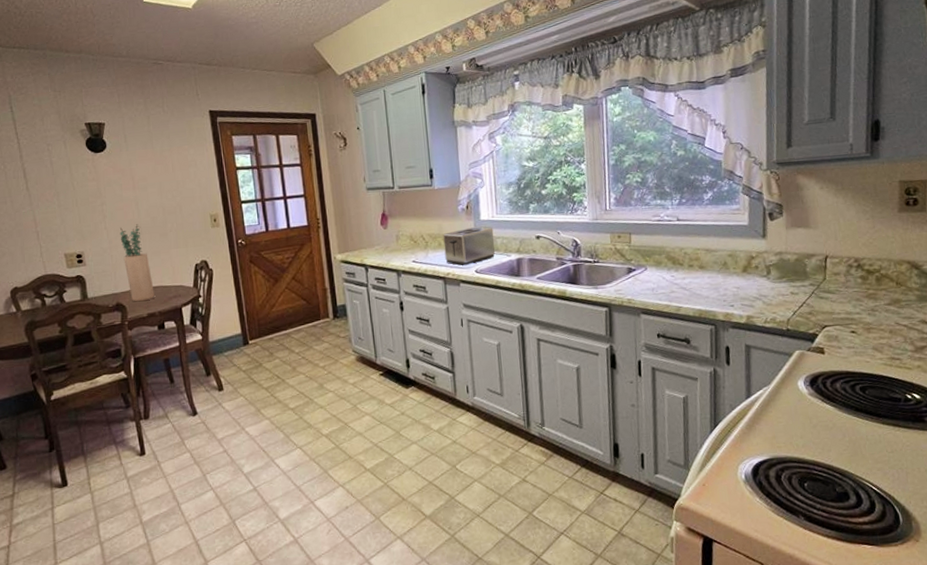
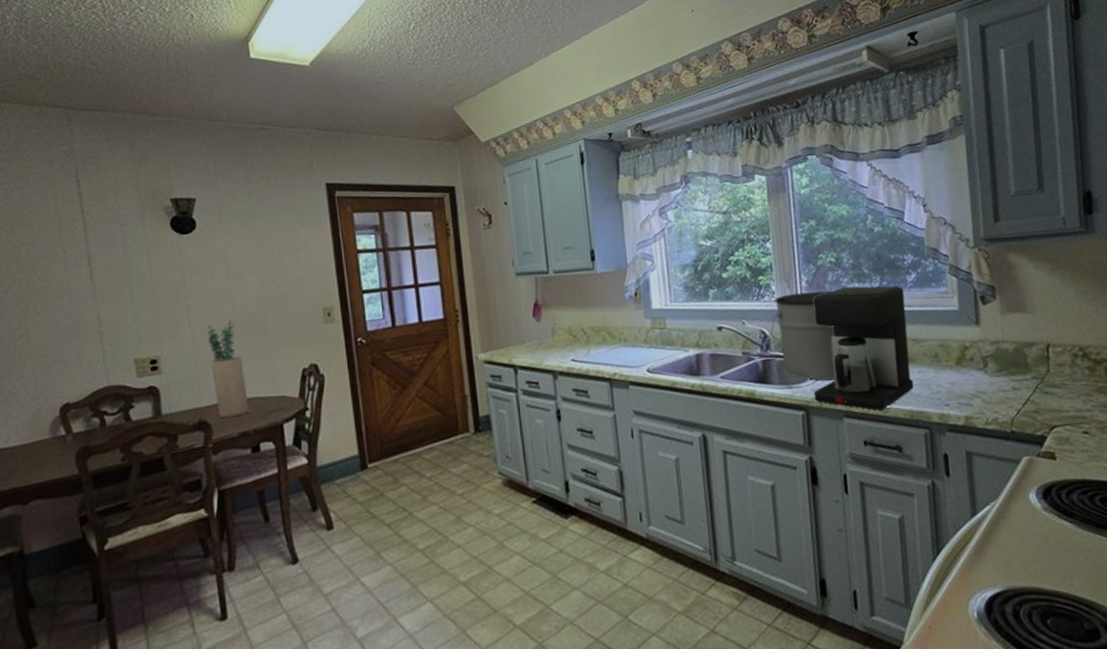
toaster: present [443,227,496,266] -> none [607,317,671,365]
bucket: none [581,206,638,283] -> present [770,290,836,381]
coffee maker: none [616,203,704,309] -> present [813,285,914,410]

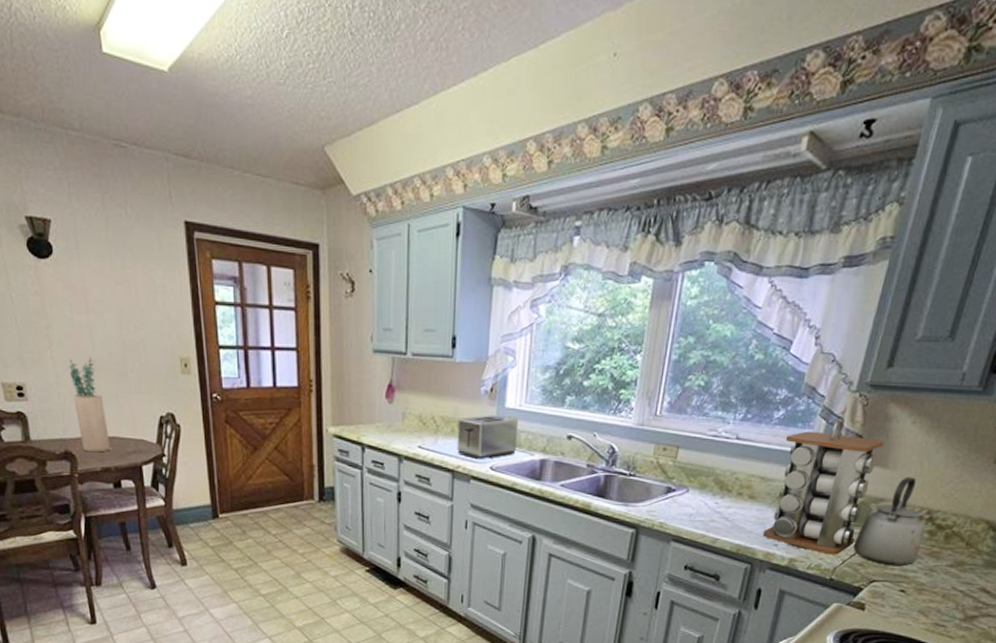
toaster: none [607,317,671,365] -> present [457,415,519,460]
bucket: present [770,290,836,381] -> none [619,412,694,505]
coffee maker: present [813,285,914,410] -> none [647,414,767,540]
spice rack: none [925,273,1022,407] -> present [762,418,884,555]
kettle: none [1021,317,1088,409] -> present [853,477,924,567]

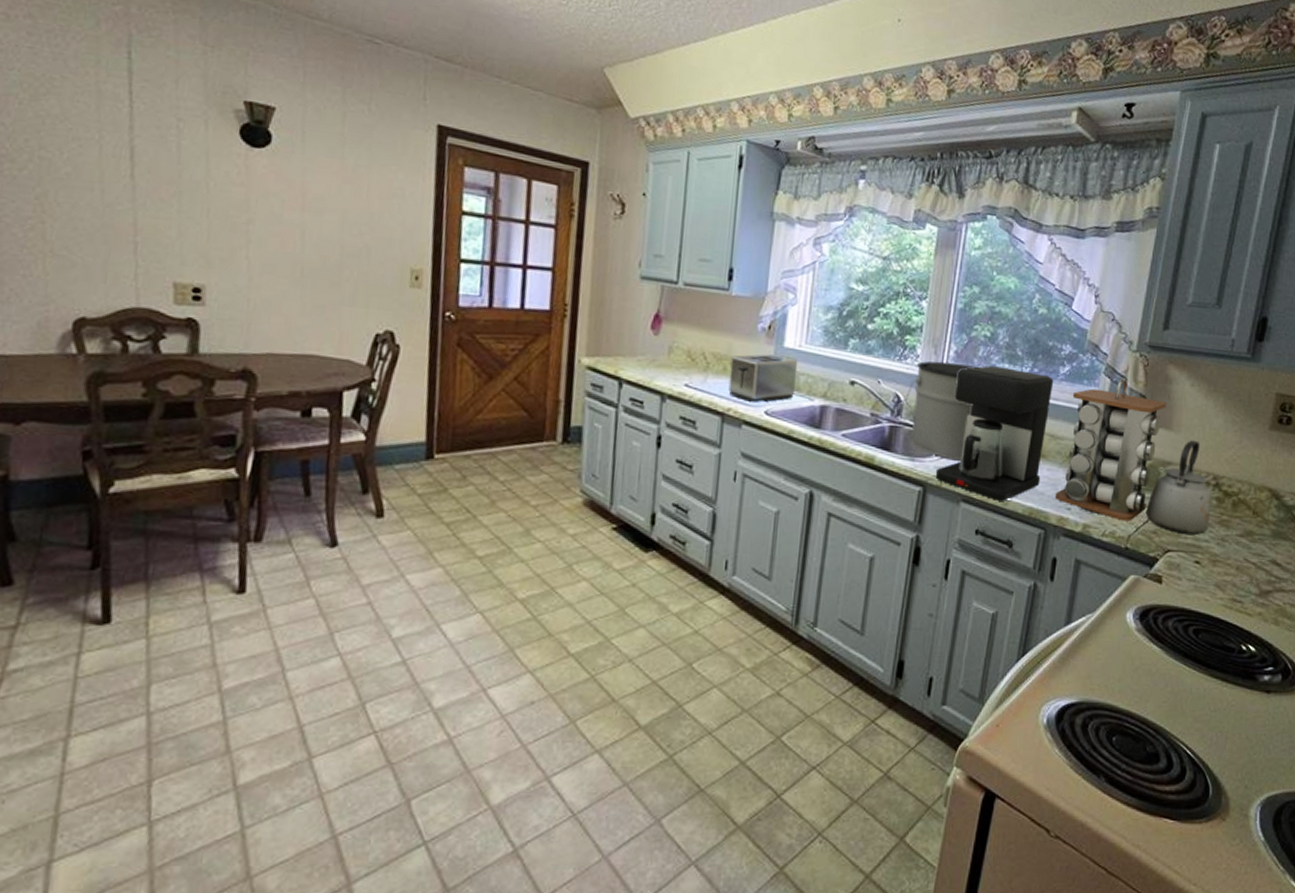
vase: present [69,357,110,453] -> none [266,261,306,373]
bucket: none [619,412,694,505] -> present [904,361,981,461]
coffee maker: none [647,414,767,540] -> present [935,365,1054,501]

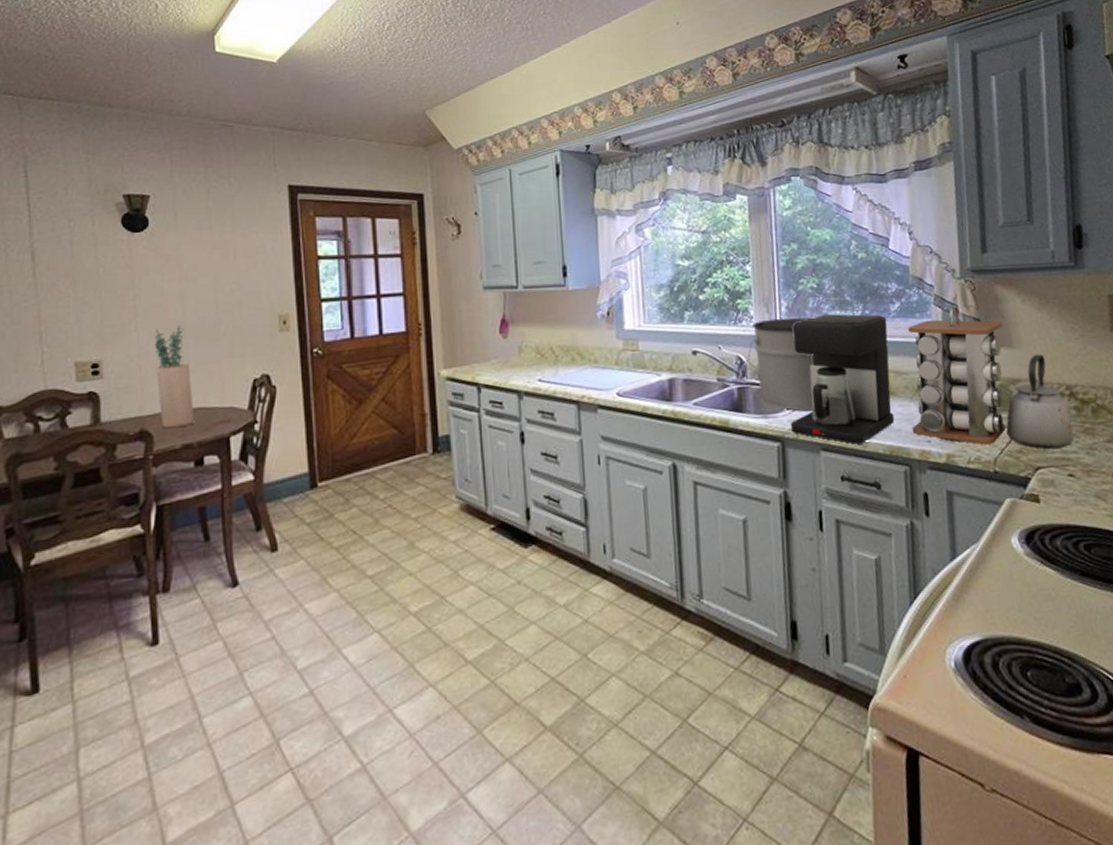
vase: none [266,261,306,373] -> present [154,325,194,429]
toaster: present [728,354,798,404] -> none [577,338,642,387]

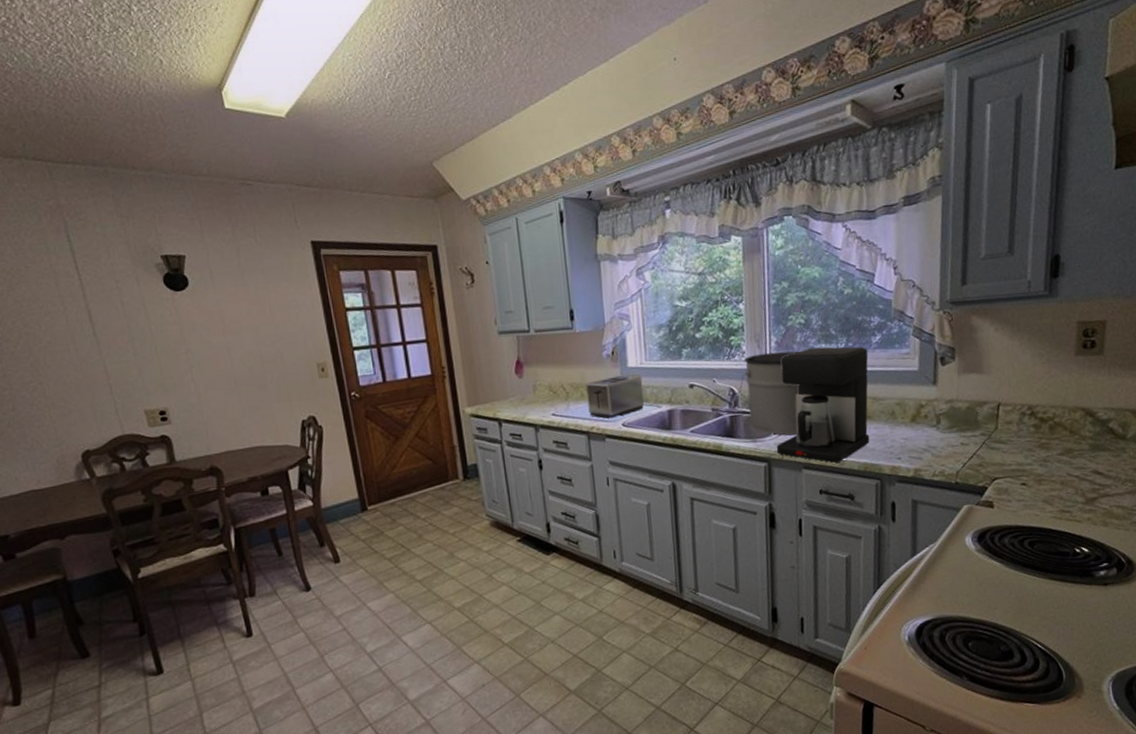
vase: present [154,325,194,429] -> none [210,375,255,465]
toaster: none [577,338,642,387] -> present [586,375,645,419]
spice rack: present [908,304,1006,445] -> none [885,335,975,461]
kettle: present [1006,354,1075,450] -> none [969,378,1030,463]

